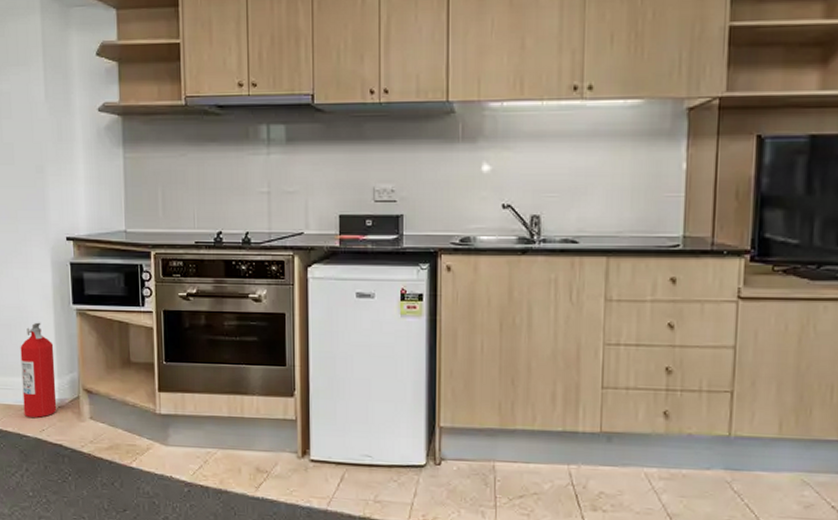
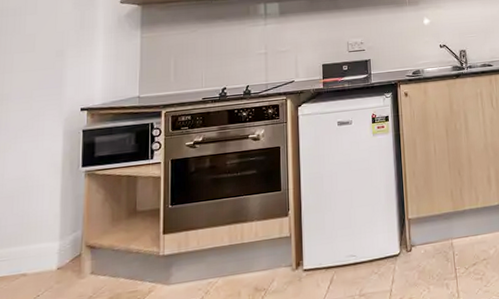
fire extinguisher: present [20,322,57,418] -> none [18,189,58,286]

